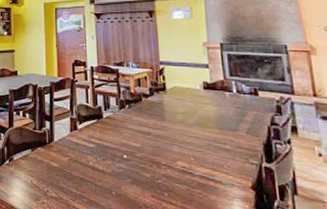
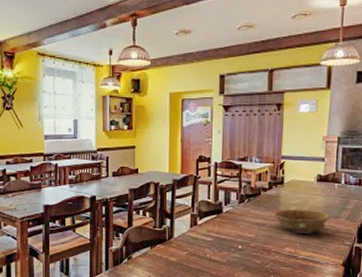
decorative bowl: none [158,118,227,147] -> present [273,209,331,233]

